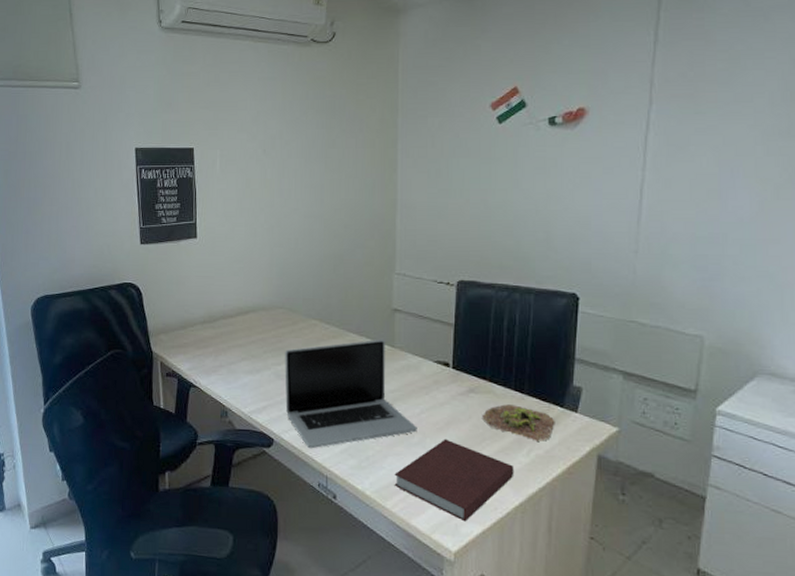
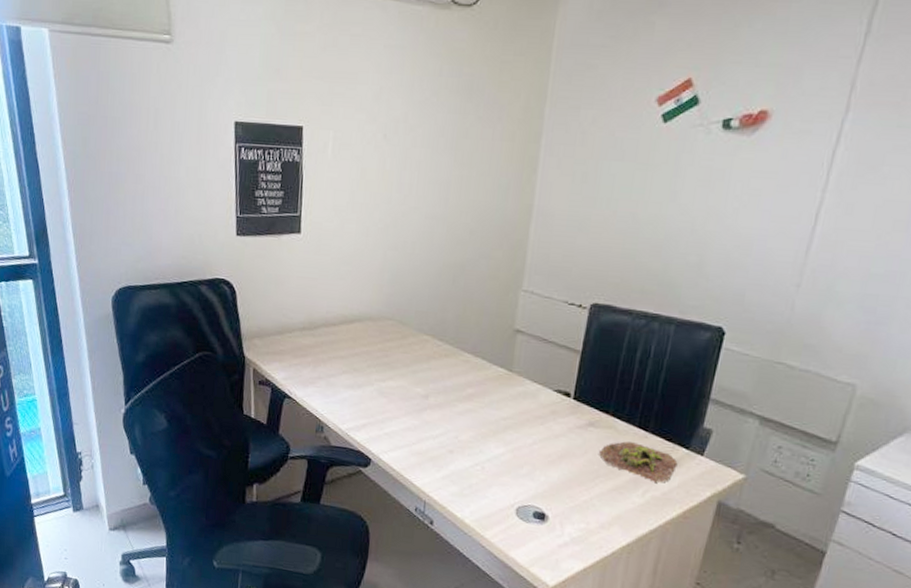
laptop: present [285,339,417,449] -> none [386,361,528,472]
notebook: present [394,439,514,522] -> none [496,472,627,558]

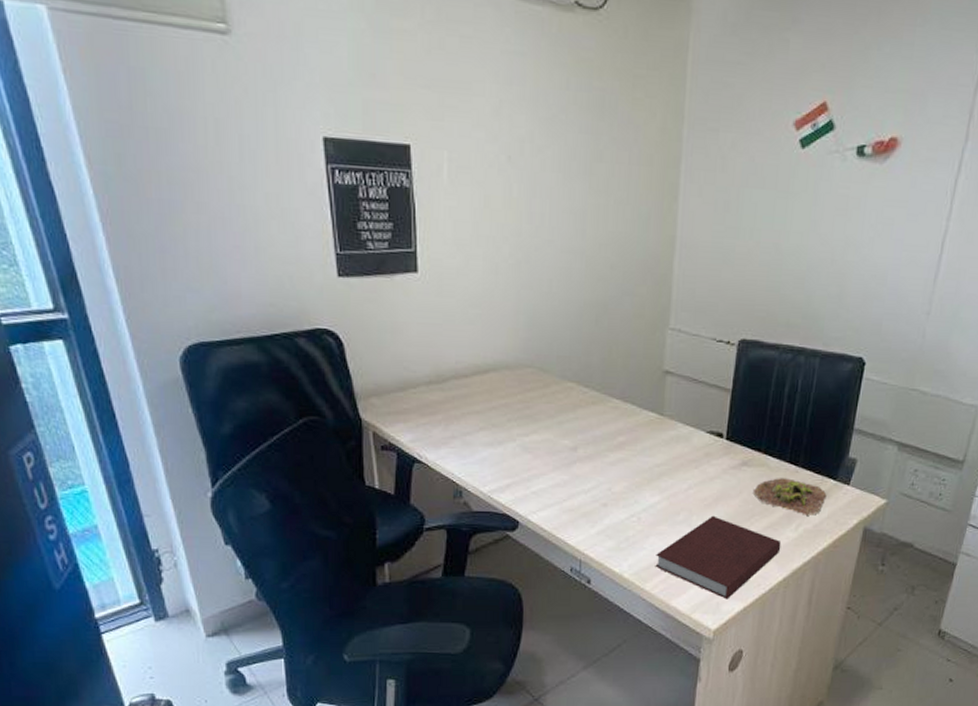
notebook: none [496,472,627,558] -> present [655,515,782,600]

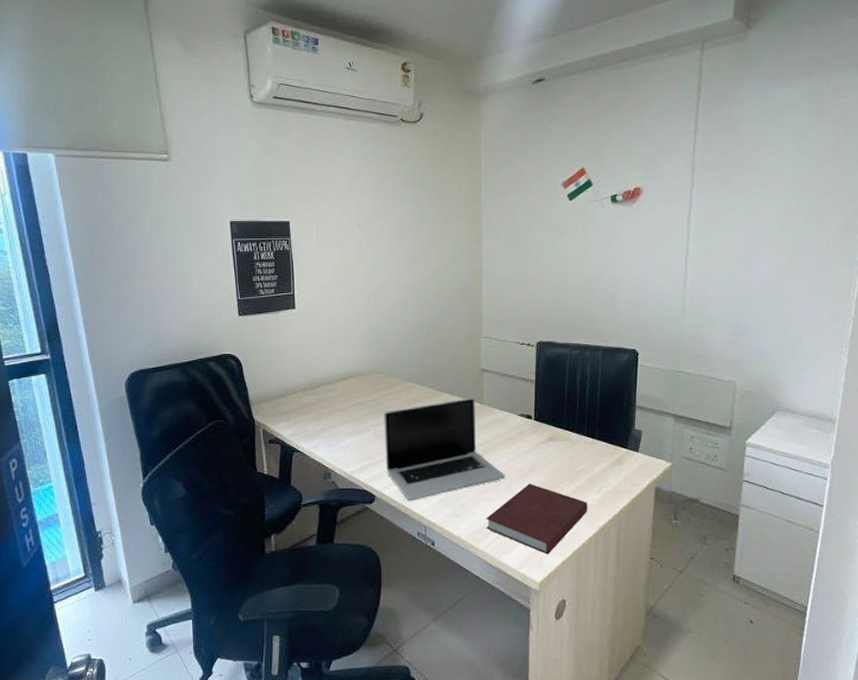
laptop: none [533,405,684,531] -> present [384,397,505,502]
succulent plant: present [754,478,827,516] -> none [561,449,621,479]

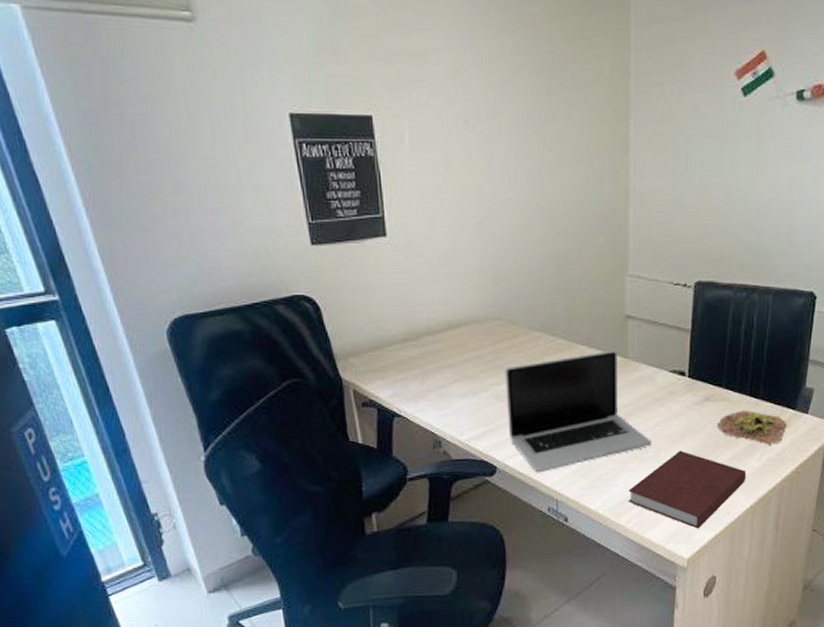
succulent plant: none [561,449,621,479] -> present [717,411,787,445]

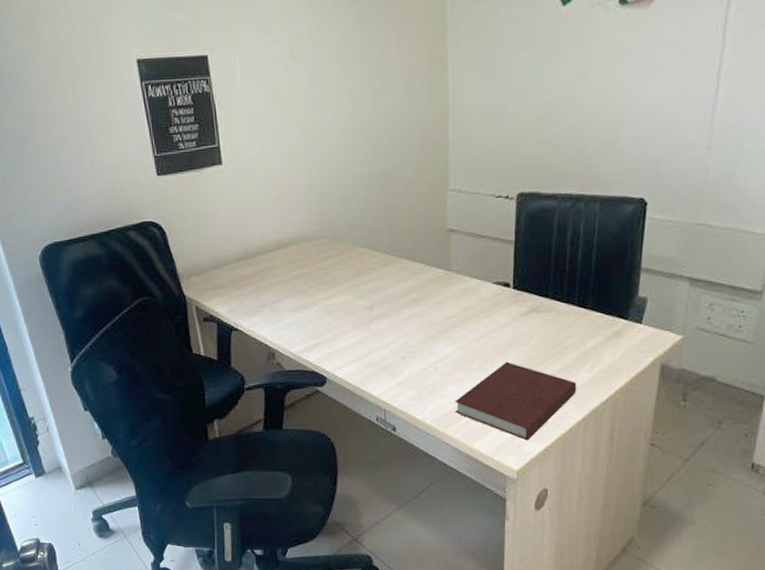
laptop: present [505,349,652,473] -> none [332,263,477,384]
succulent plant: present [717,411,787,445] -> none [545,321,619,356]

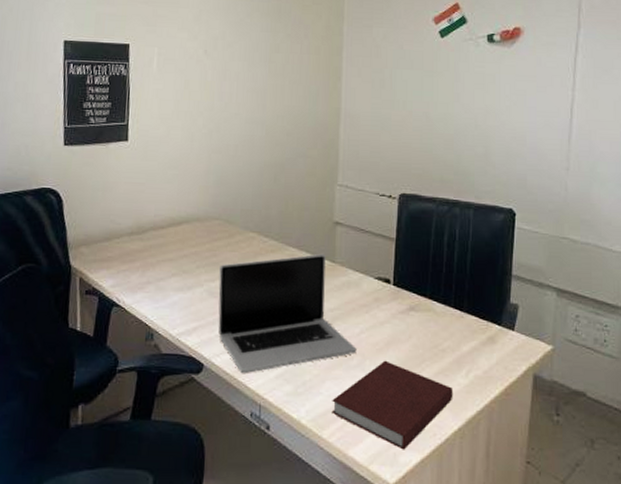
laptop: none [332,263,477,384] -> present [218,253,357,374]

